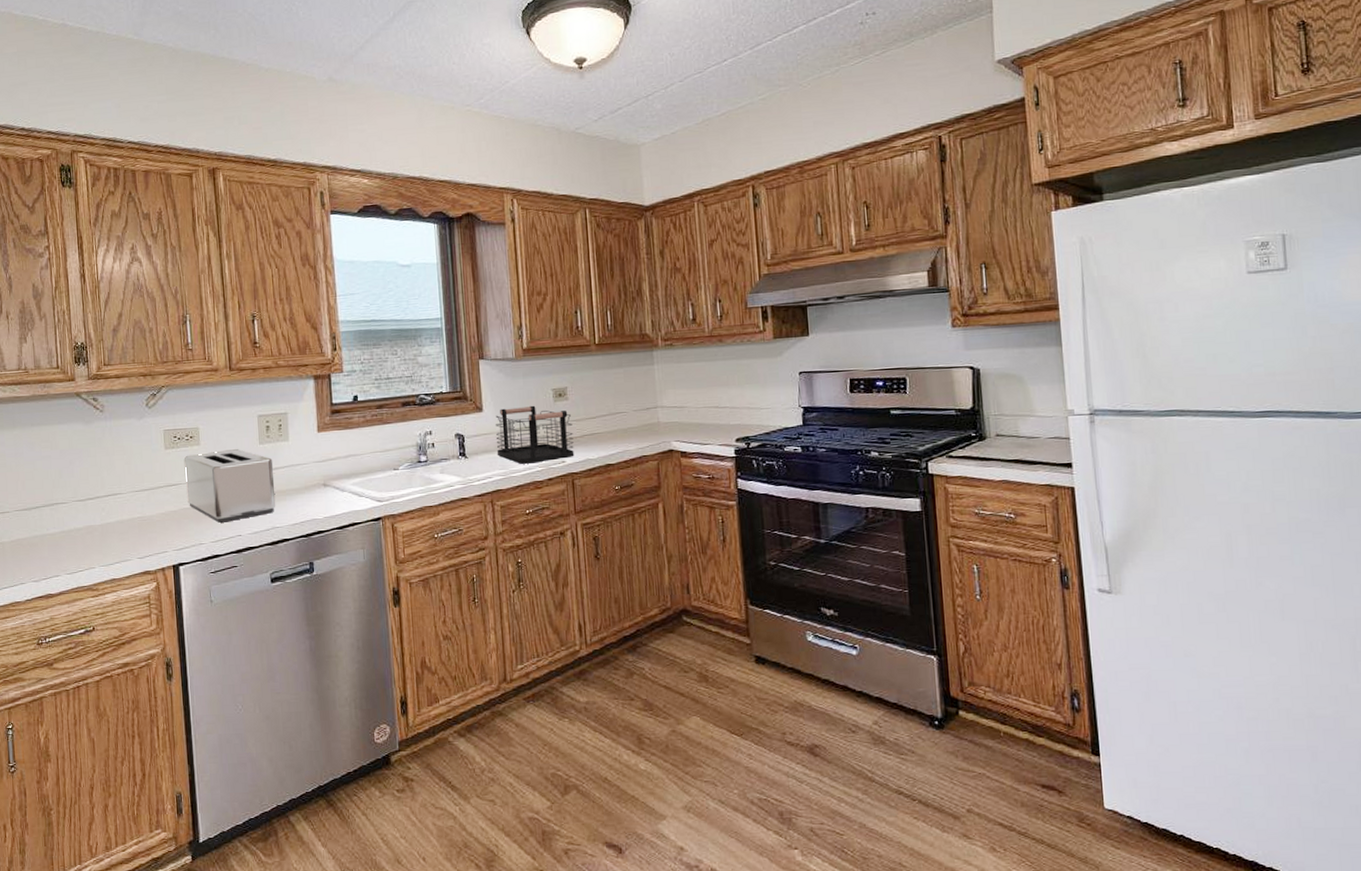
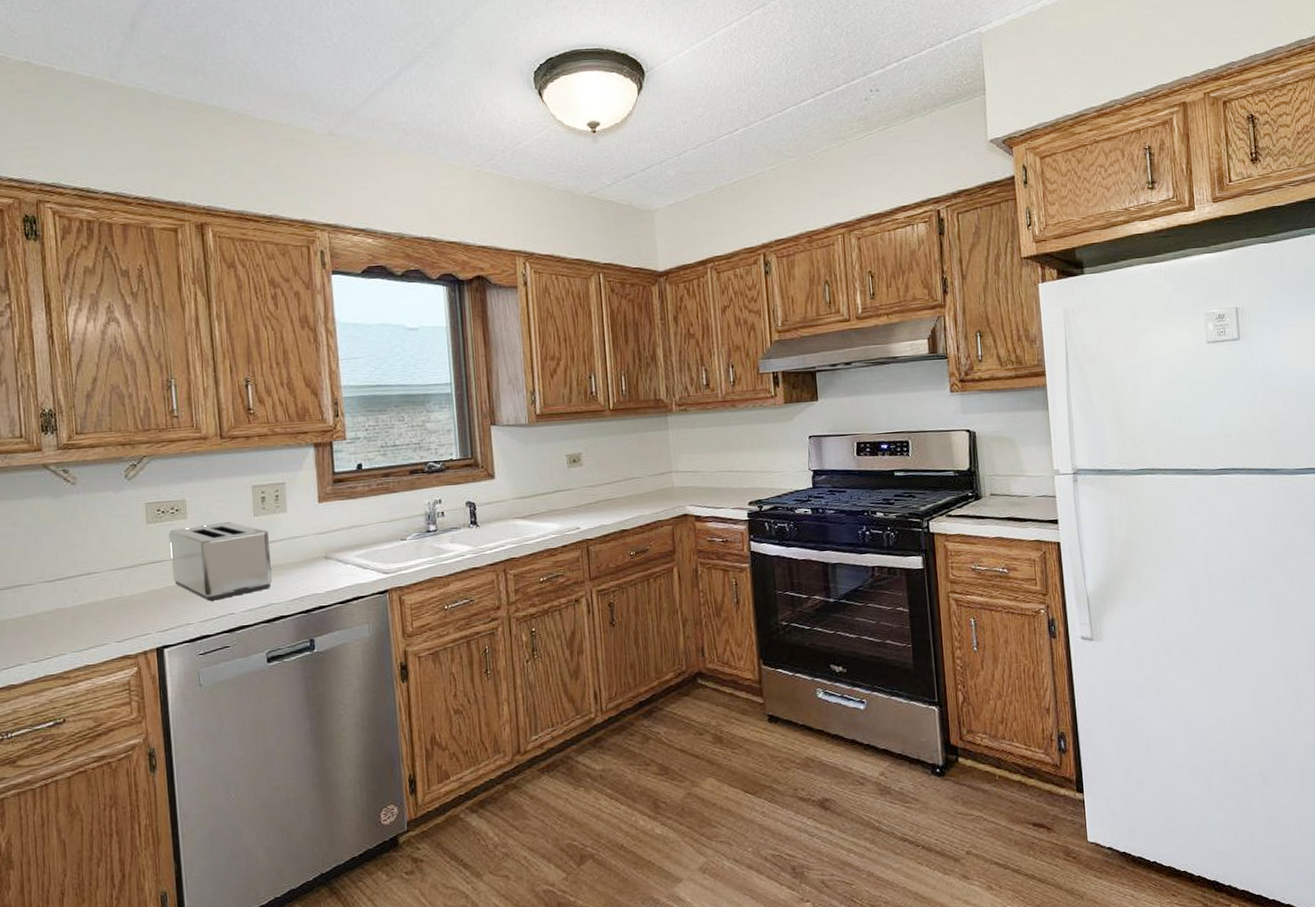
dish rack: present [495,405,575,464] -> none [508,471,589,532]

